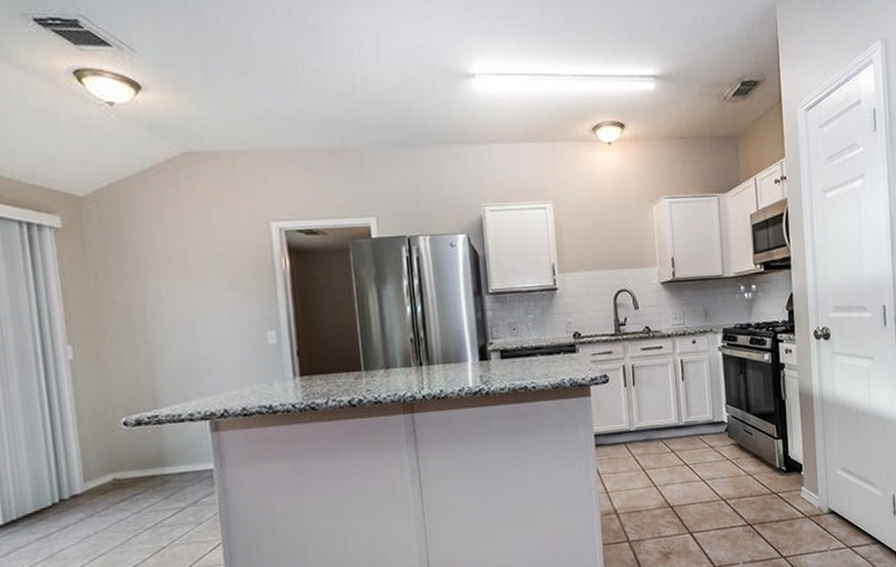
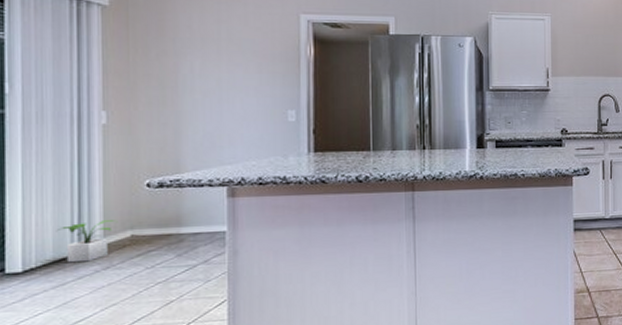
potted plant: none [33,463,98,513] -> present [56,220,118,263]

